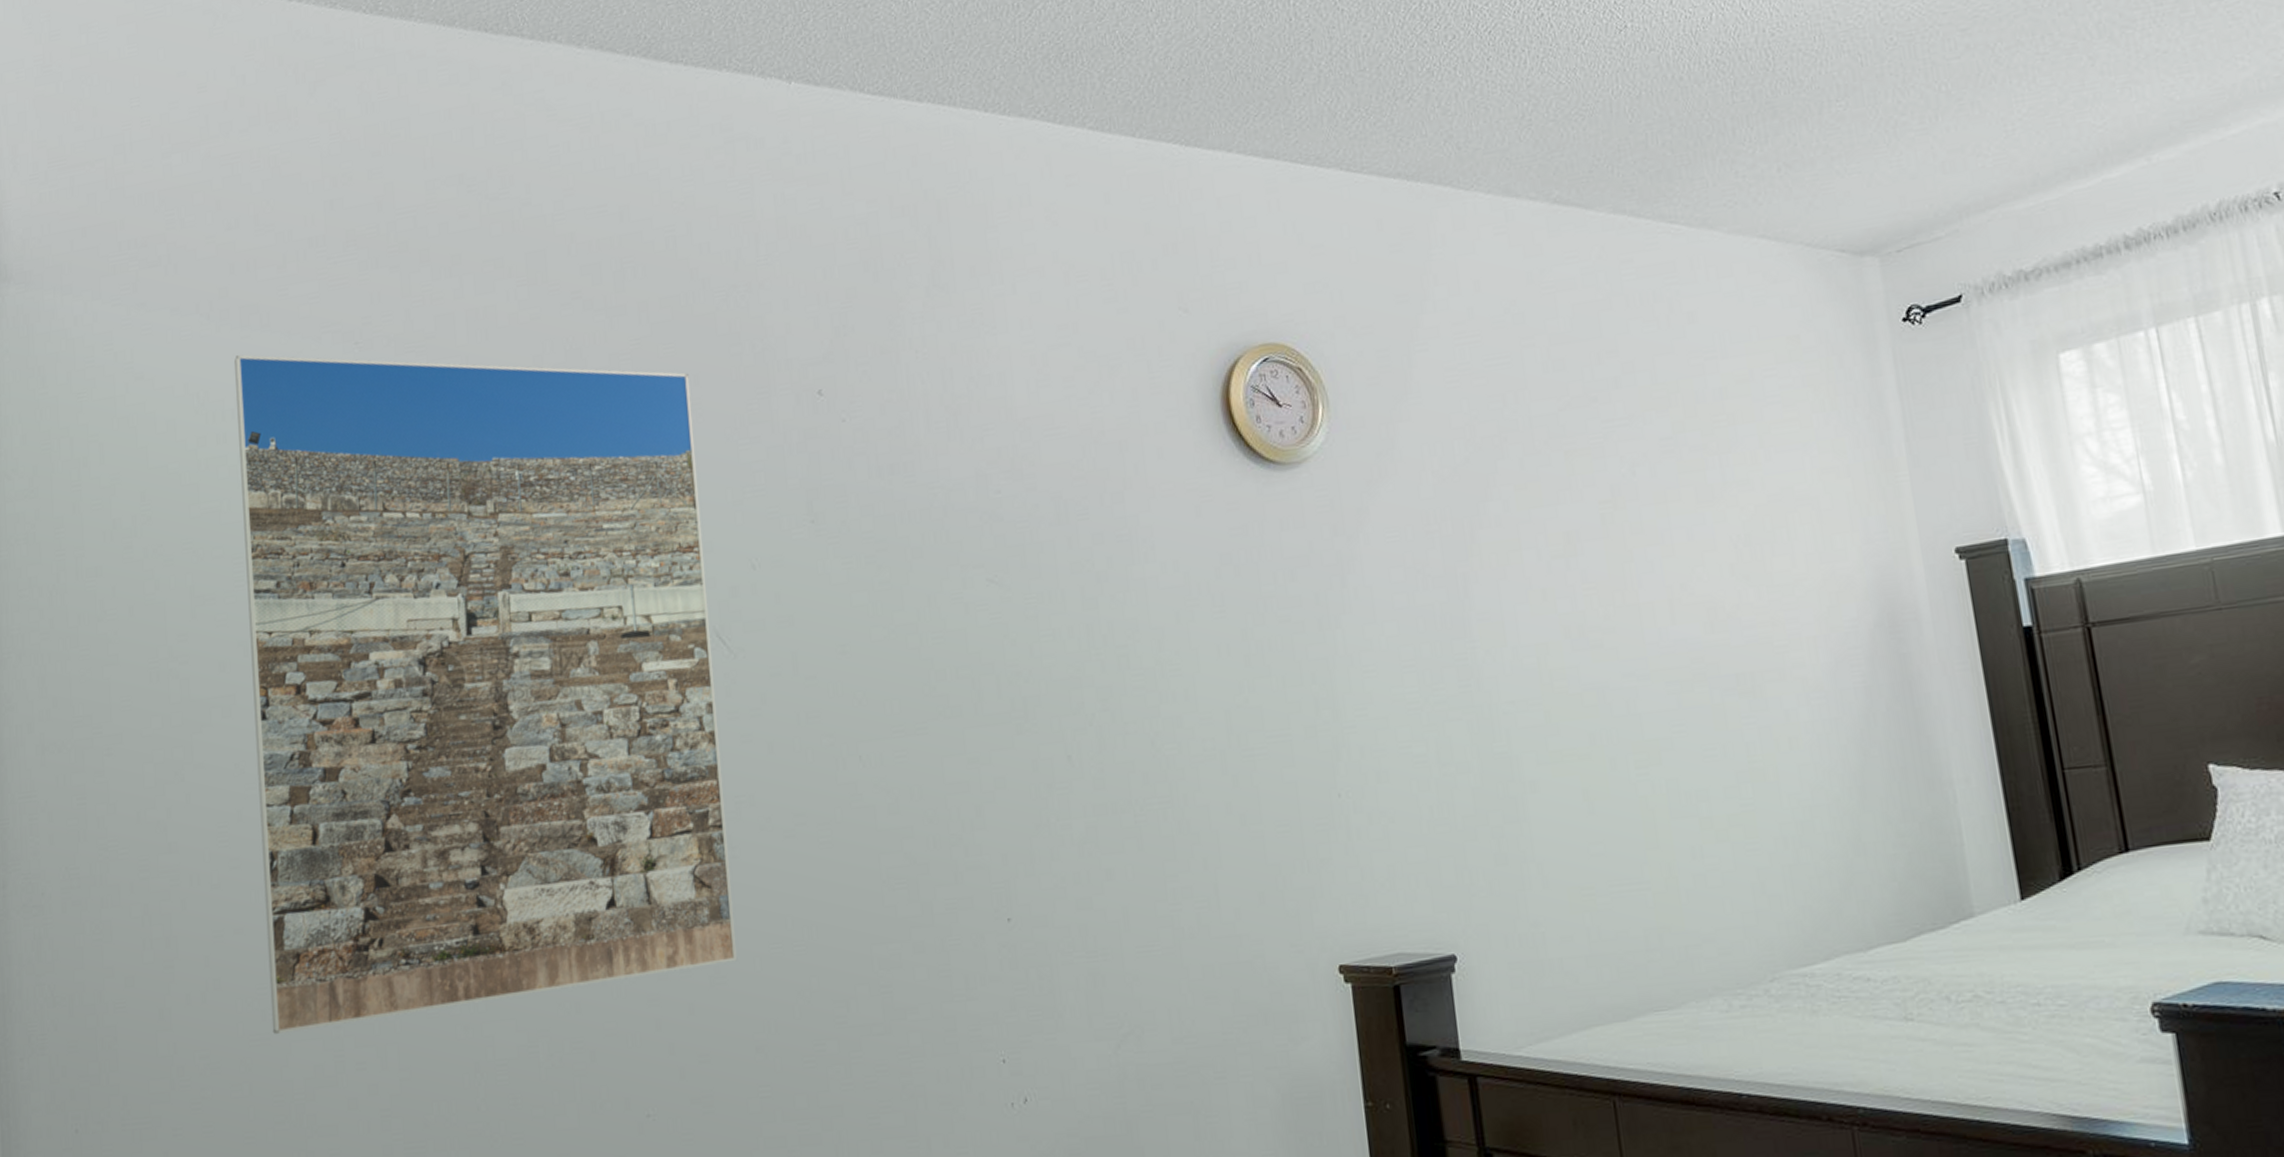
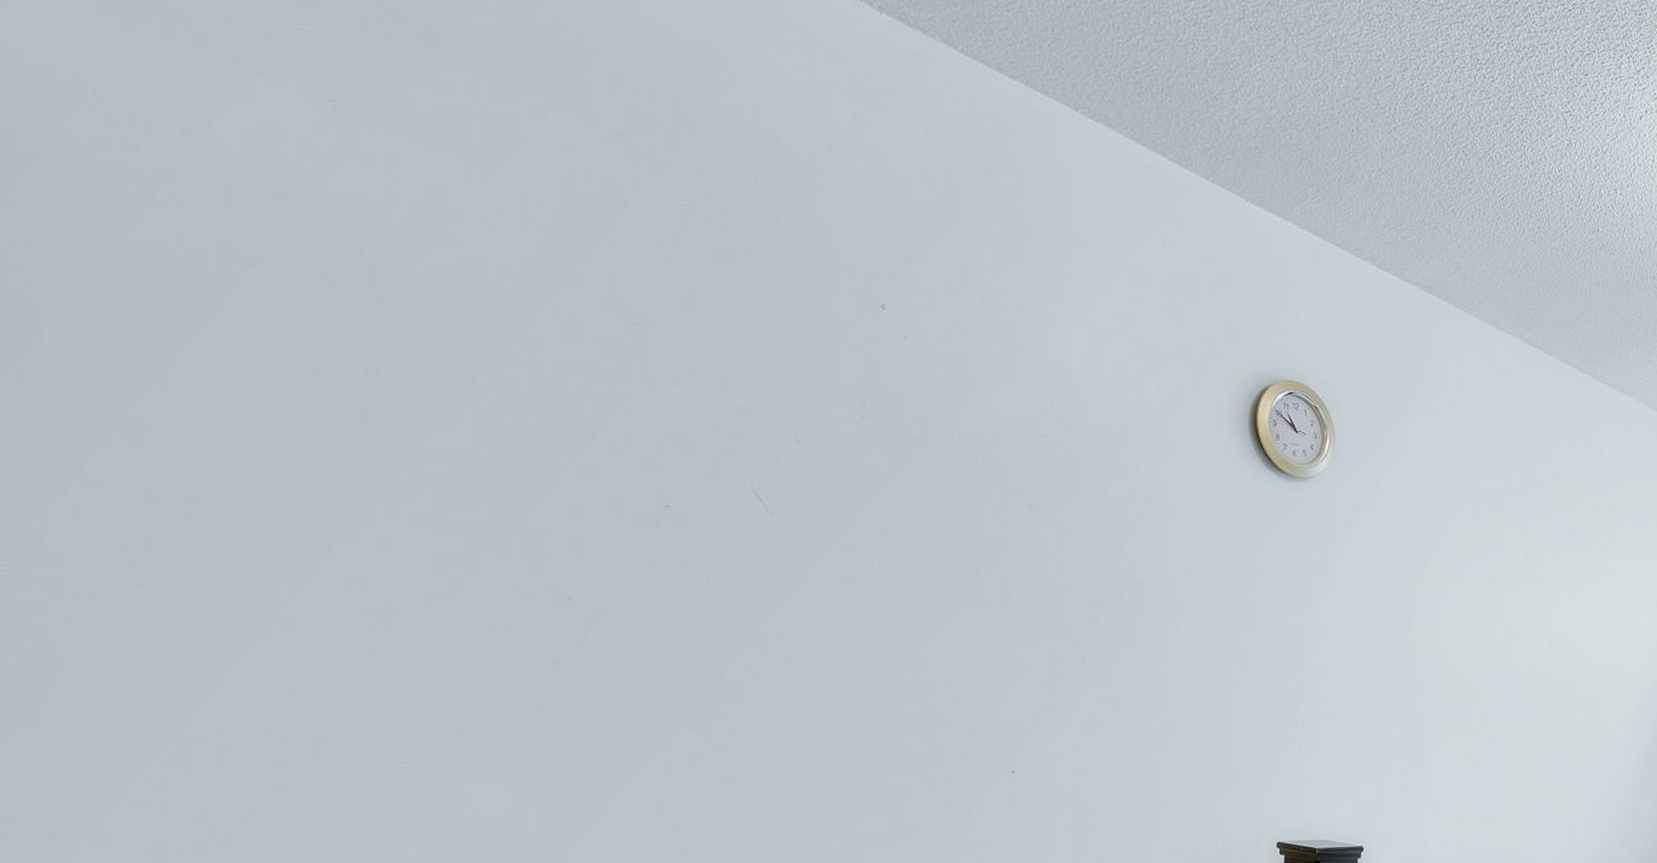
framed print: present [233,354,738,1034] -> none [150,62,750,767]

